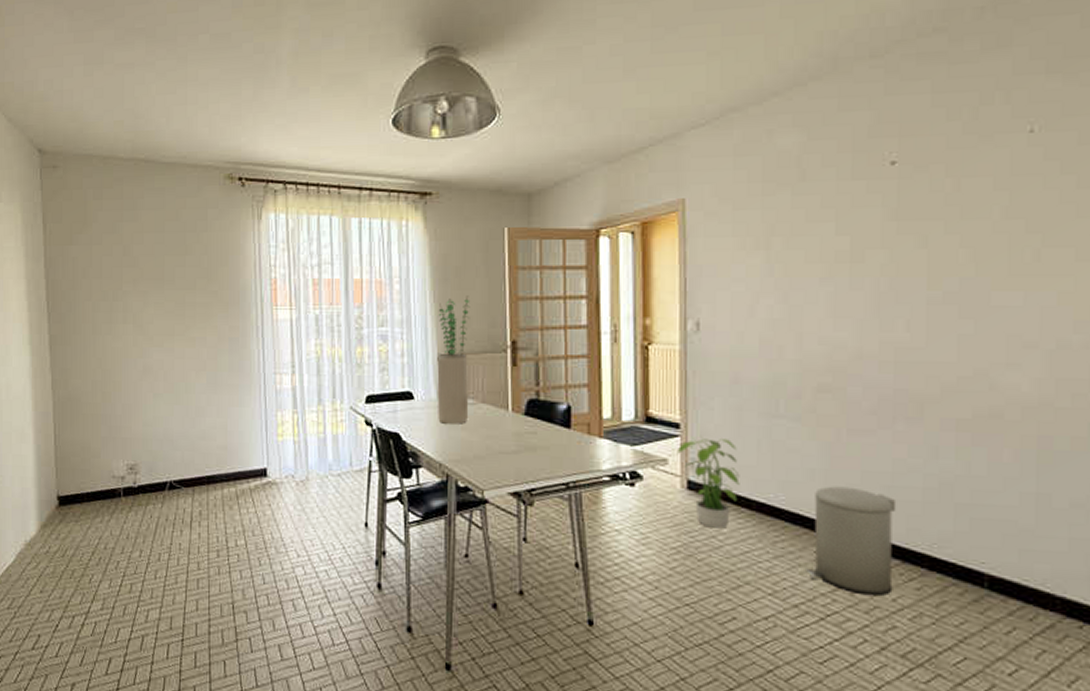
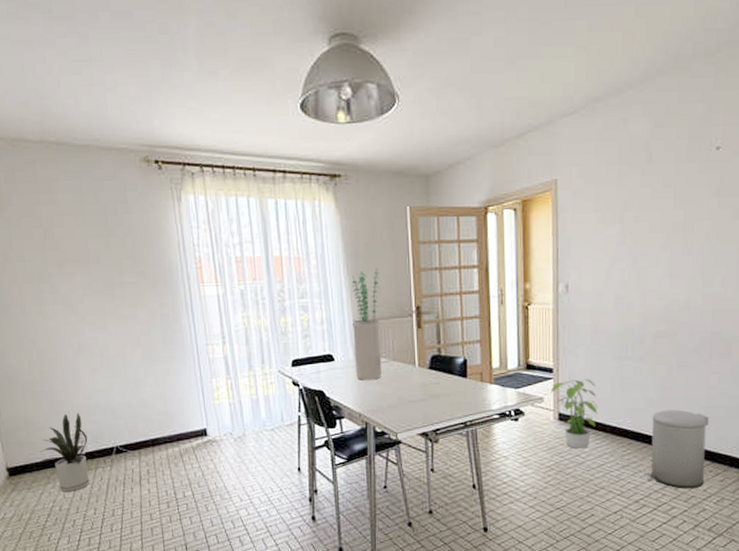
house plant: none [88,441,142,529] -> present [37,413,91,492]

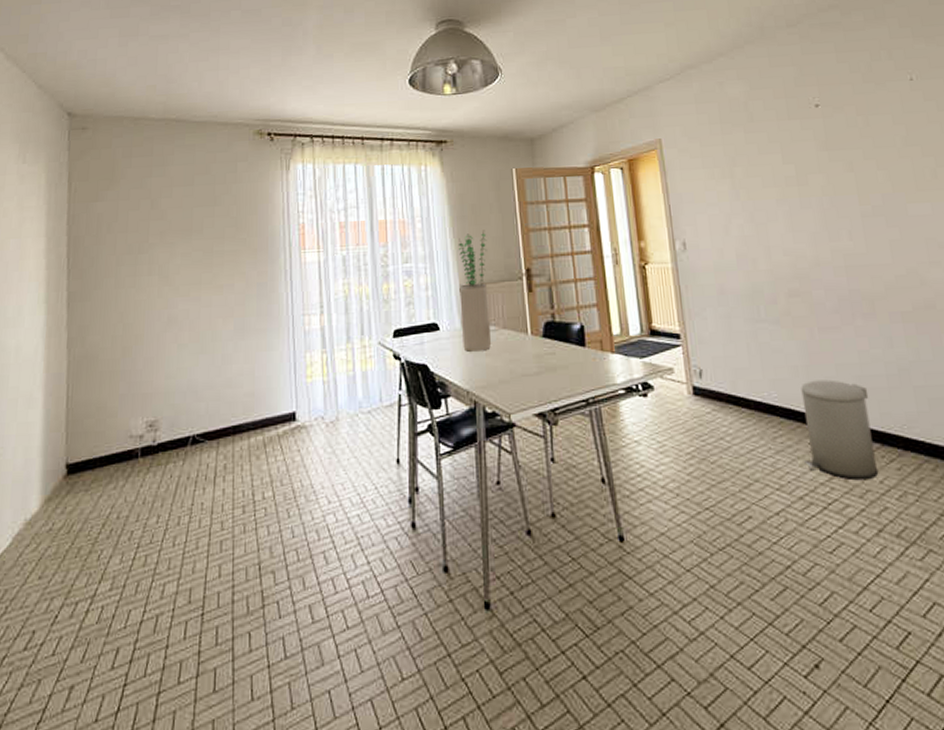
house plant: present [37,413,91,492] -> none [101,395,163,494]
potted plant: present [550,378,598,449] -> none [680,344,738,430]

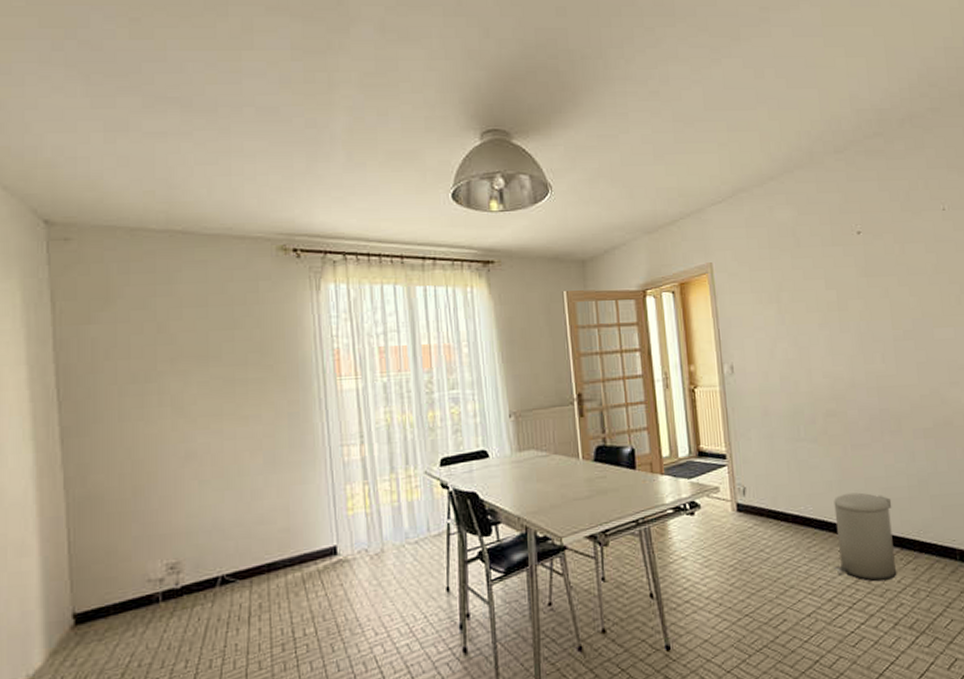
vase: present [458,230,492,352] -> none [507,354,543,478]

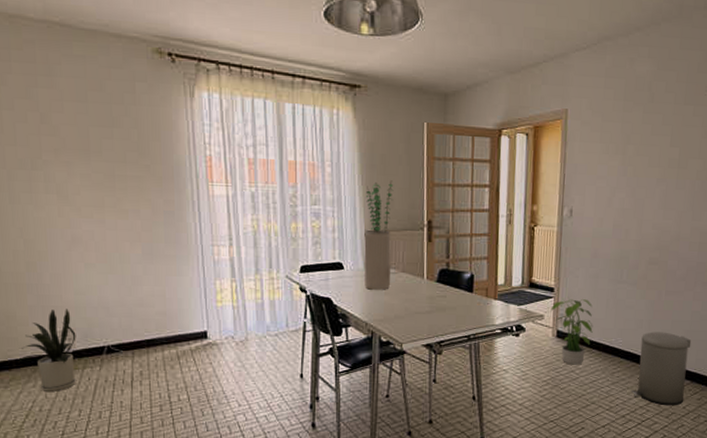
house plant: none [115,536,186,641] -> present [17,309,77,391]
vase: none [507,354,543,478] -> present [364,180,394,290]
potted plant: none [725,464,778,543] -> present [550,298,593,365]

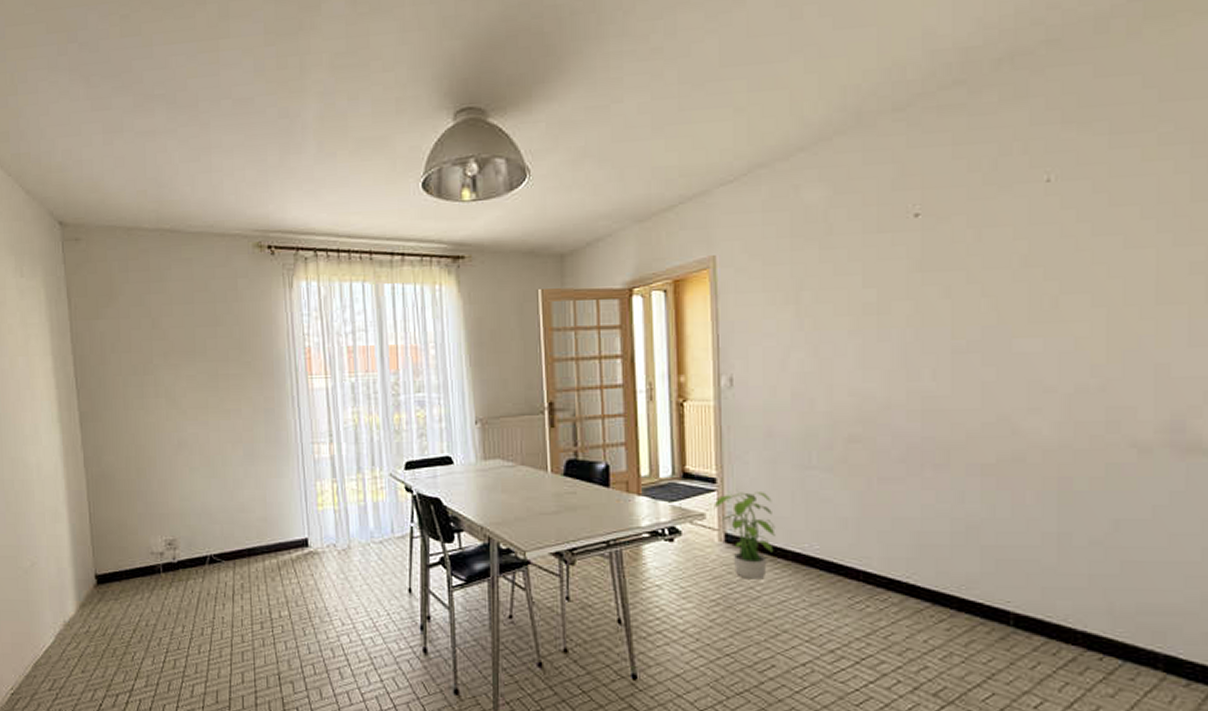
house plant: present [17,309,77,391] -> none [127,516,181,605]
vase: present [364,180,394,290] -> none [474,358,509,487]
pedal bin: present [630,332,692,406] -> none [839,534,926,639]

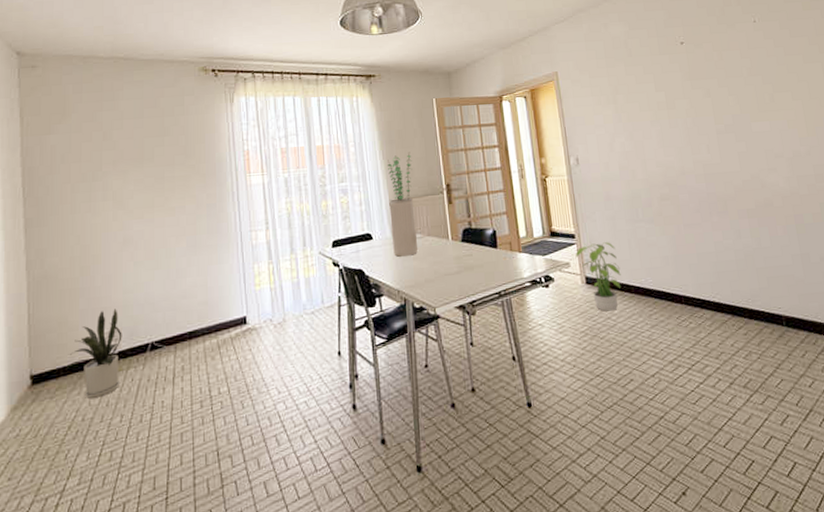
house plant: none [127,516,181,605] -> present [64,308,122,398]
vase: none [474,358,509,487] -> present [387,152,418,257]

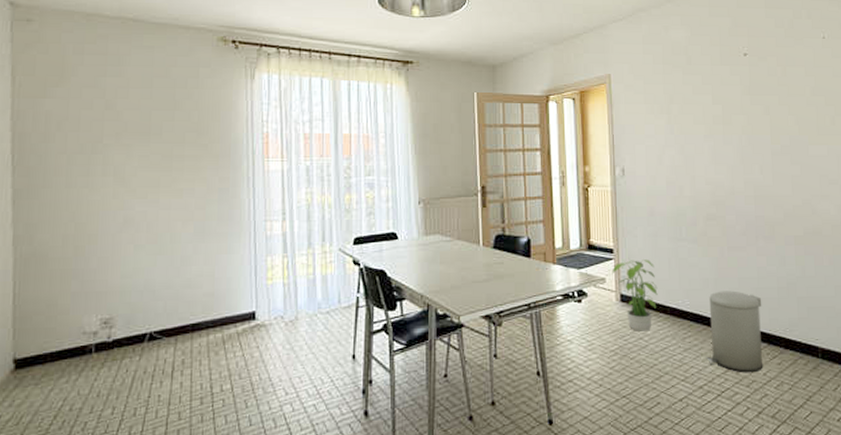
house plant: present [64,308,122,398] -> none [52,294,118,387]
vase: present [387,152,418,257] -> none [418,148,447,260]
pedal bin: none [670,266,730,345] -> present [705,290,763,373]

